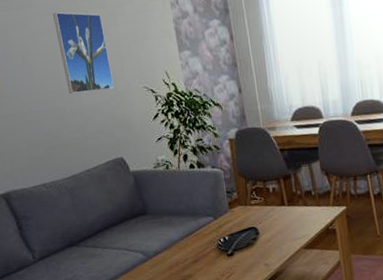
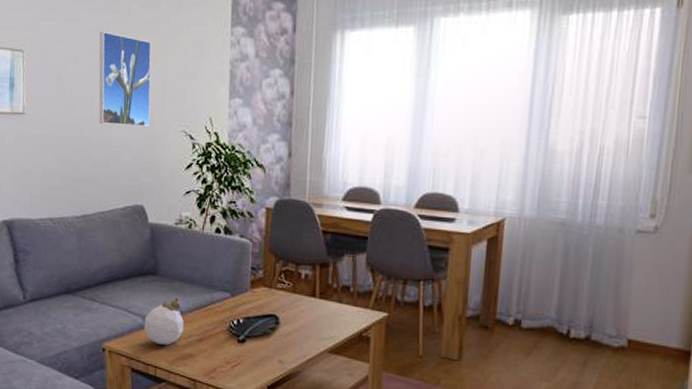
decorative egg: none [144,228,180,273] -> present [144,296,185,346]

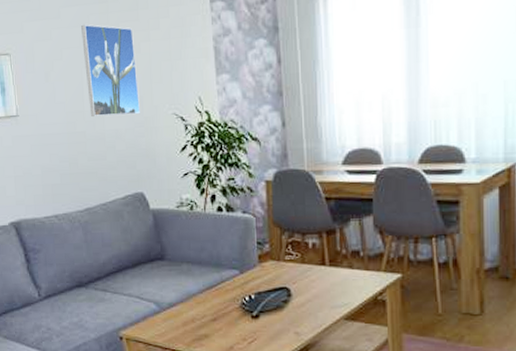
decorative egg: present [144,296,185,346] -> none [157,278,197,328]

